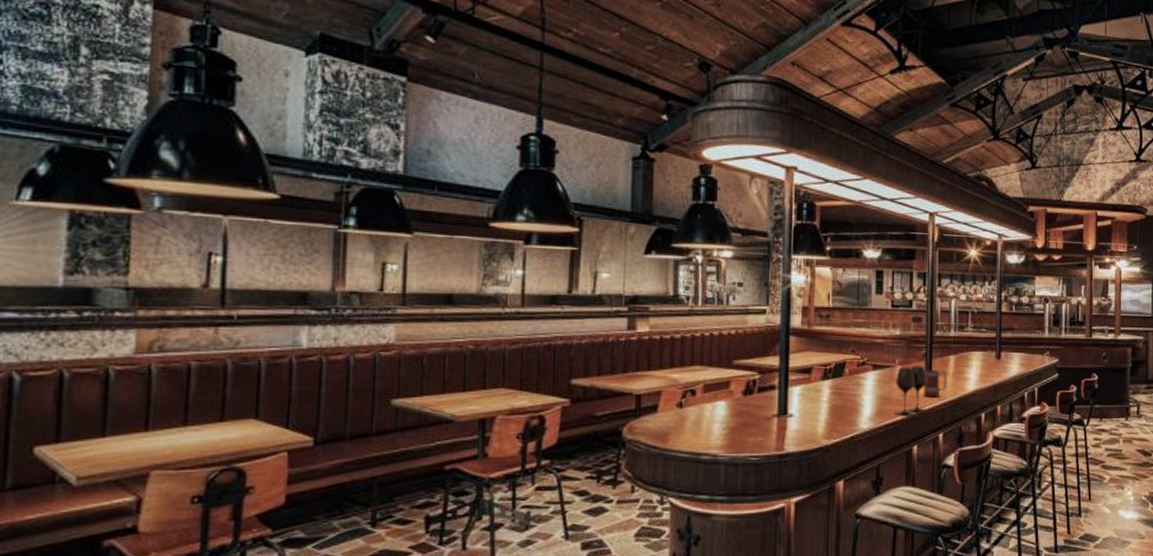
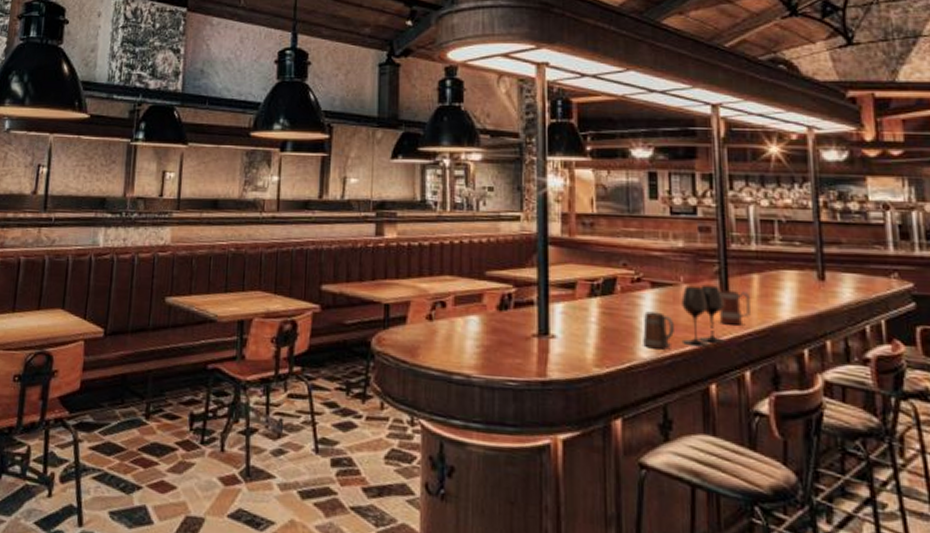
beer mug: none [864,390,889,421] -> present [643,311,674,350]

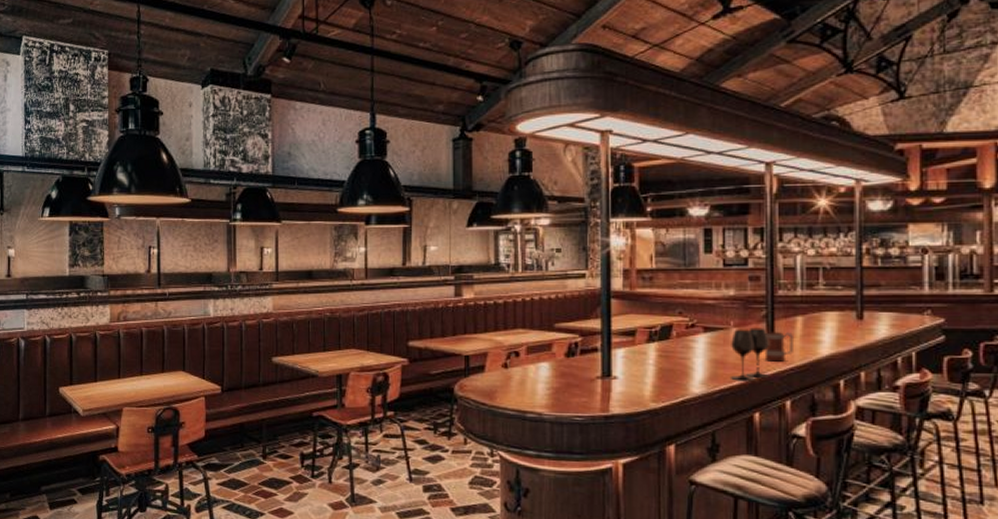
beer mug: present [643,311,674,350] -> none [695,353,723,385]

